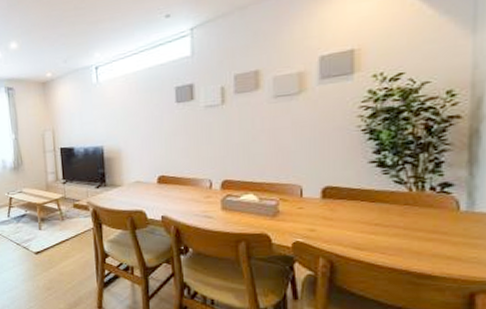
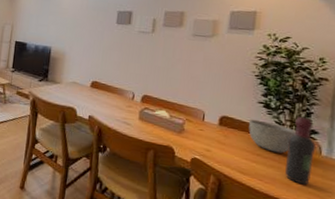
bowl: none [359,183,424,218] -> present [248,119,297,154]
wine bottle: none [413,168,451,250] -> present [285,116,316,185]

